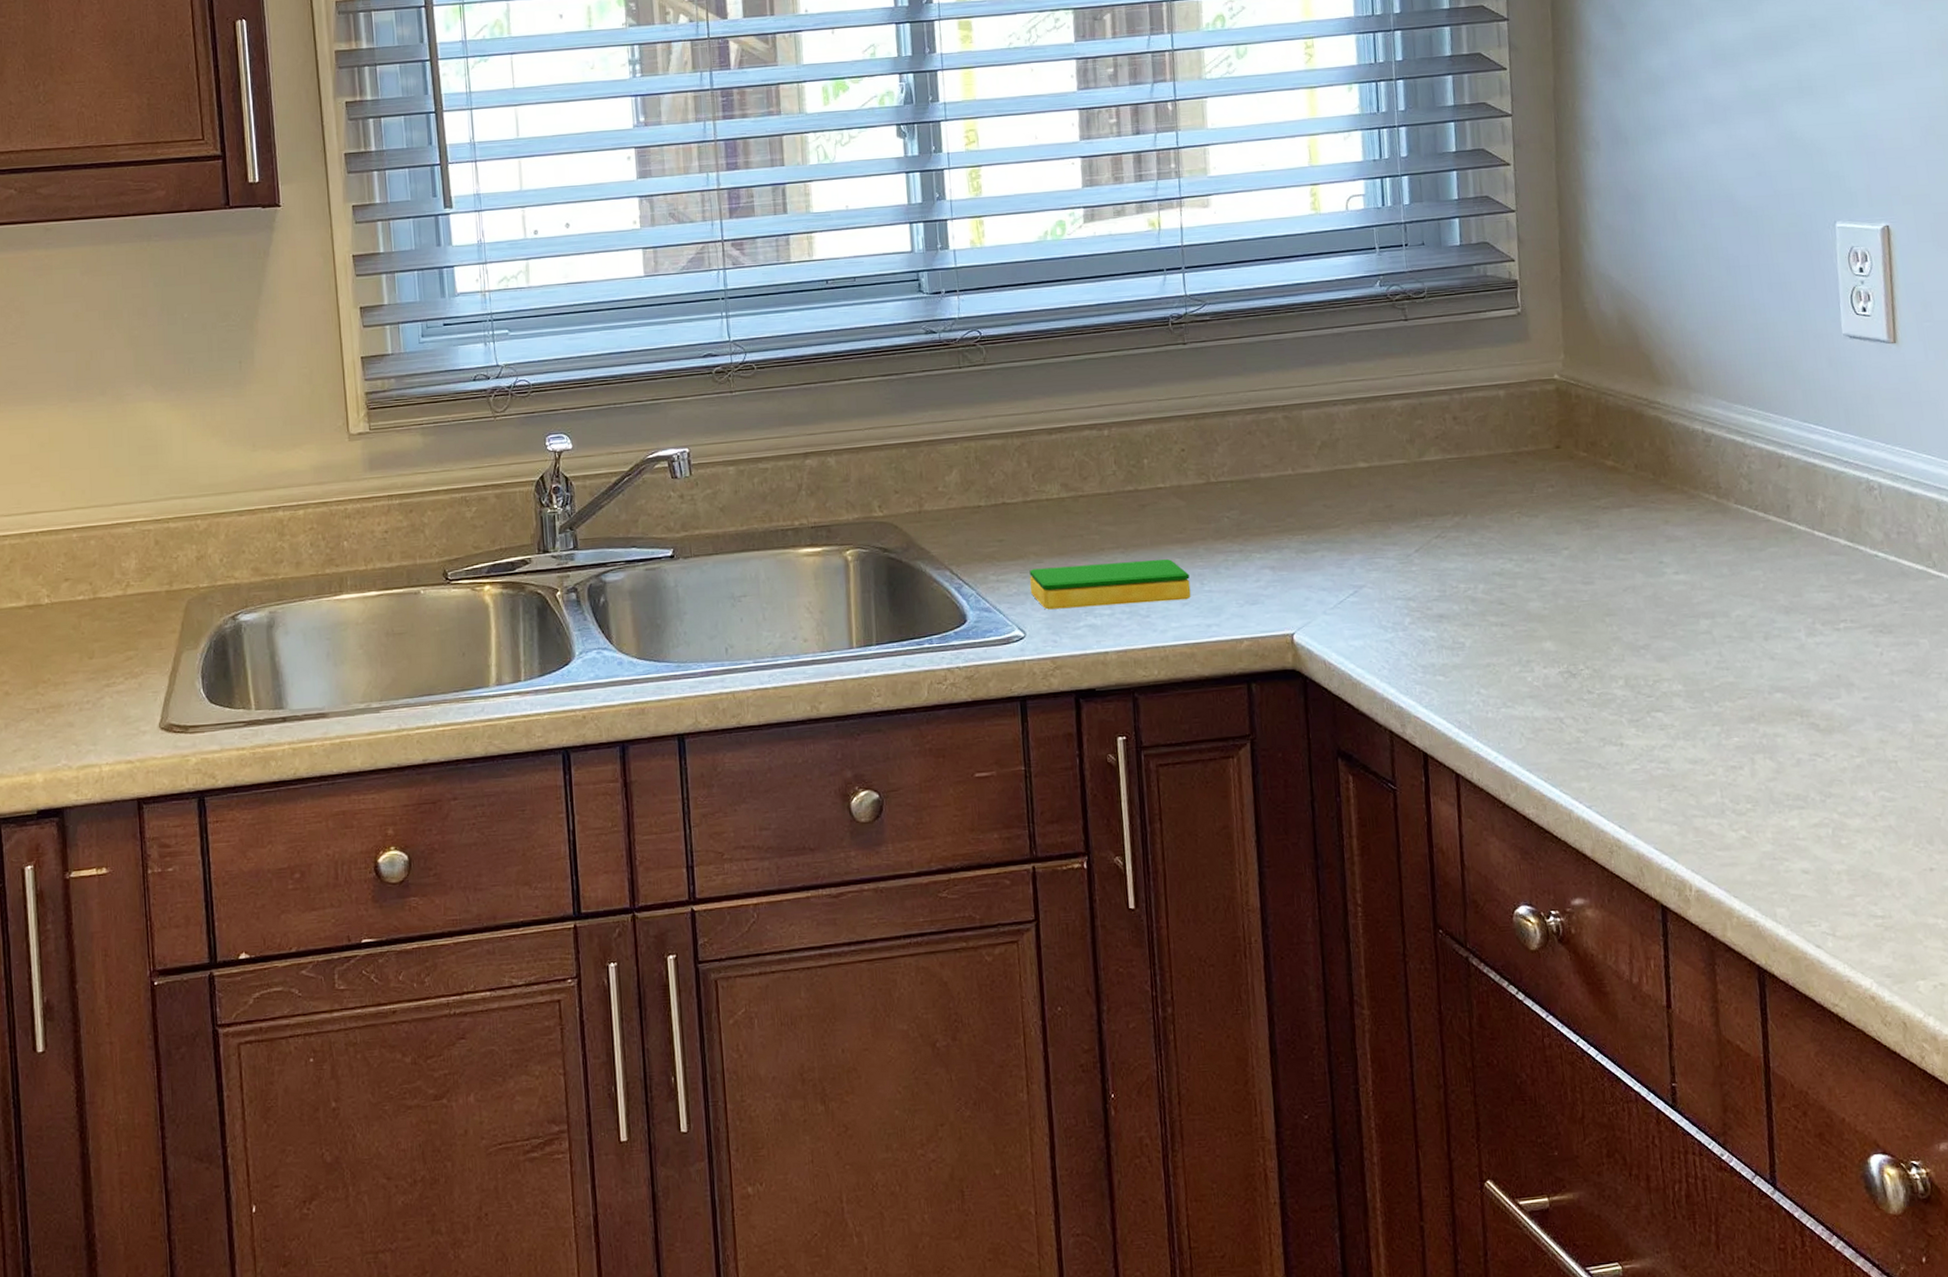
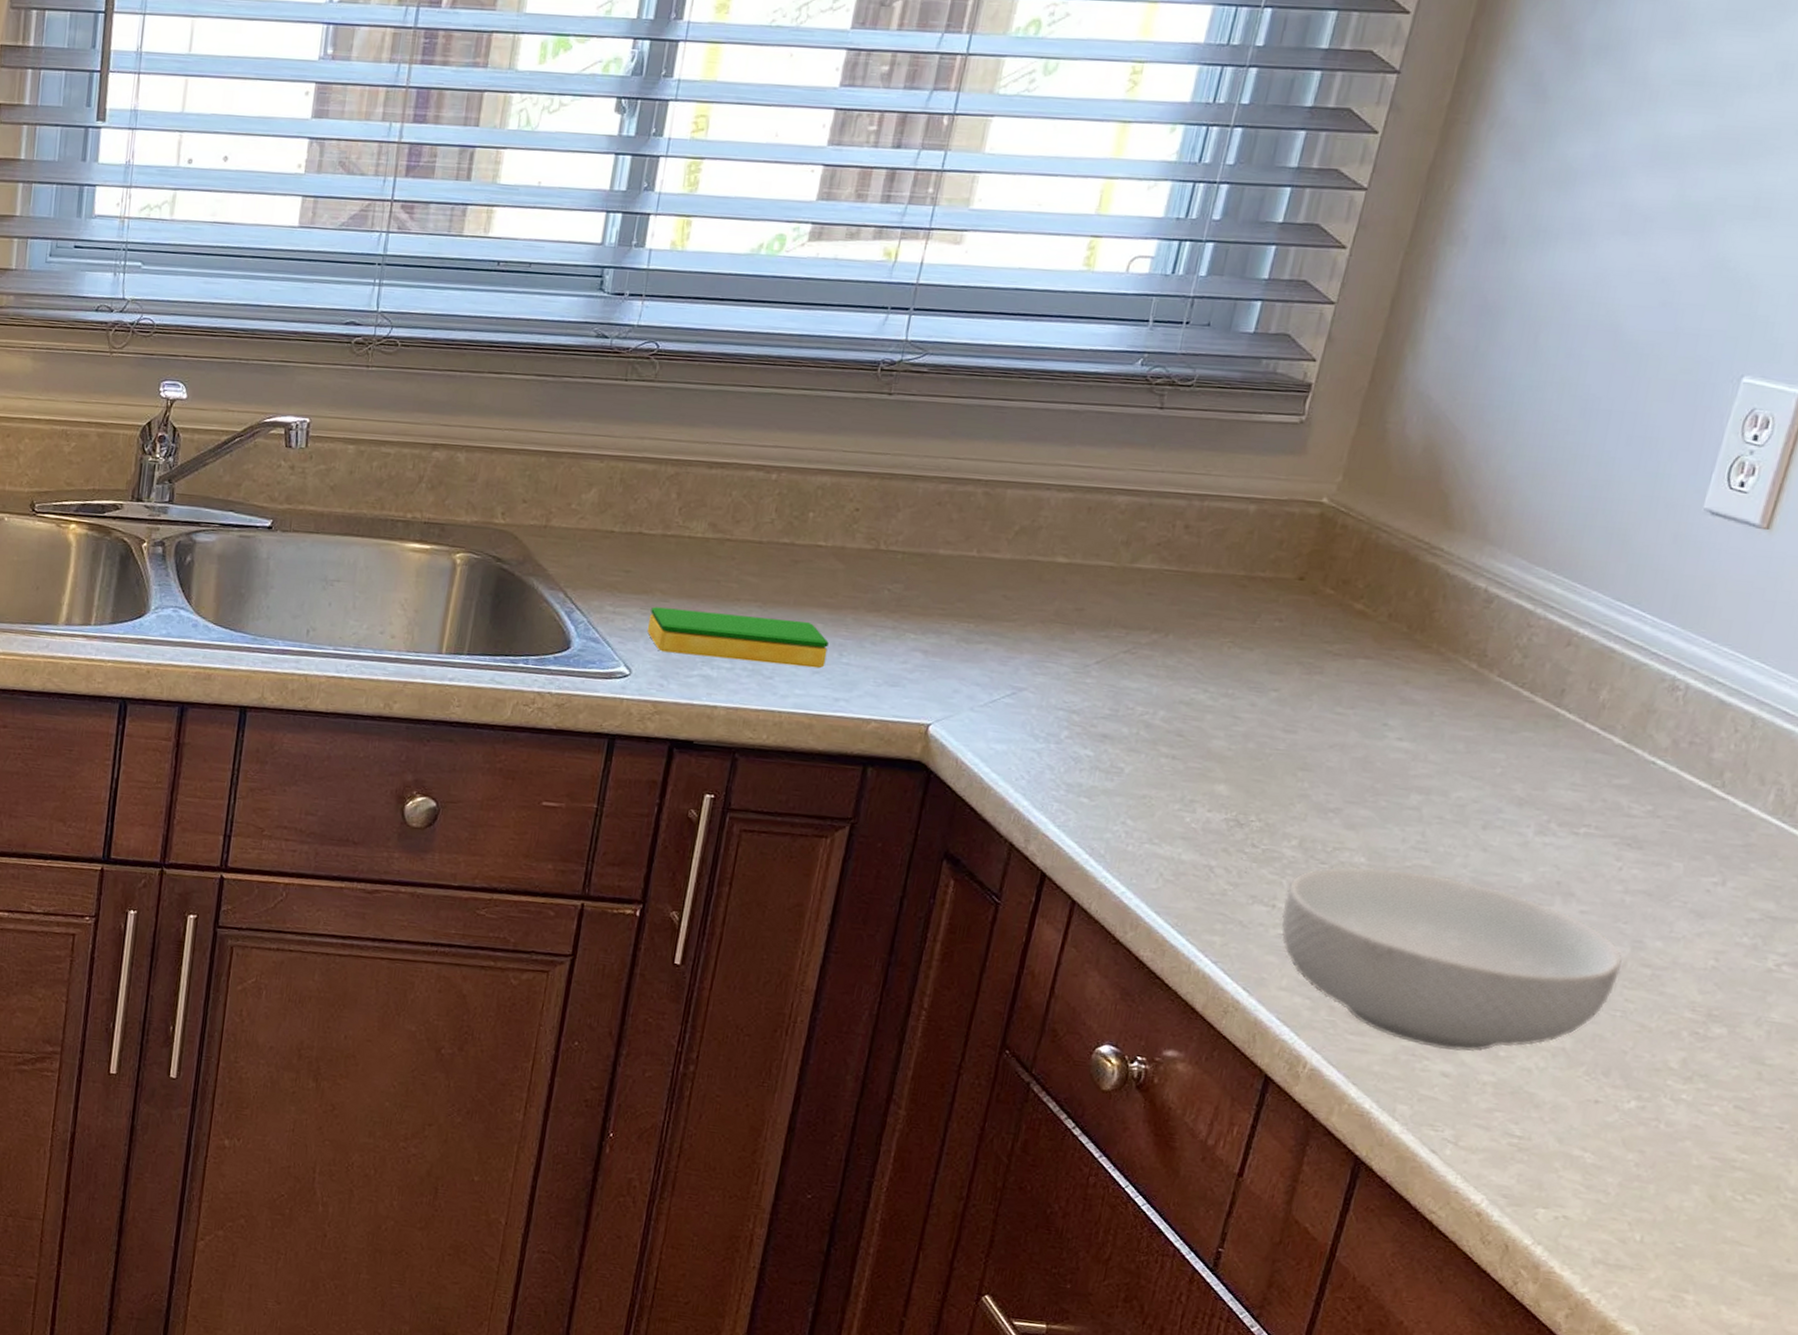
cereal bowl: none [1628,689,1912,849] -> present [1280,867,1623,1052]

